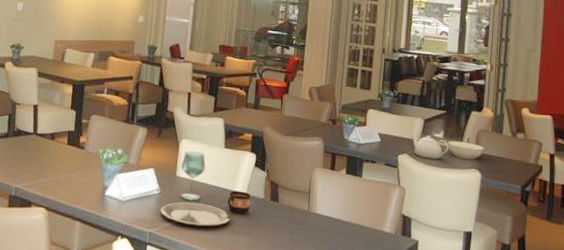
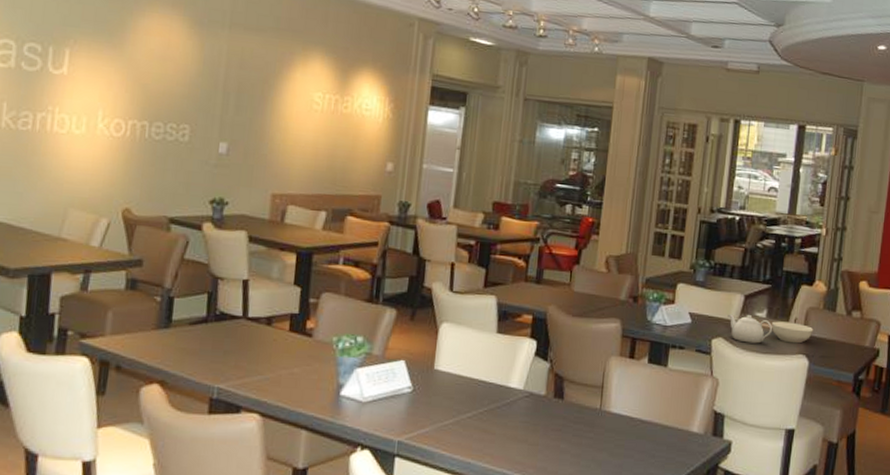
plate: present [160,202,231,227] -> none [413,401,504,432]
wine glass: present [180,150,206,201] -> none [439,337,473,400]
cup: present [227,190,251,214] -> none [499,386,529,415]

